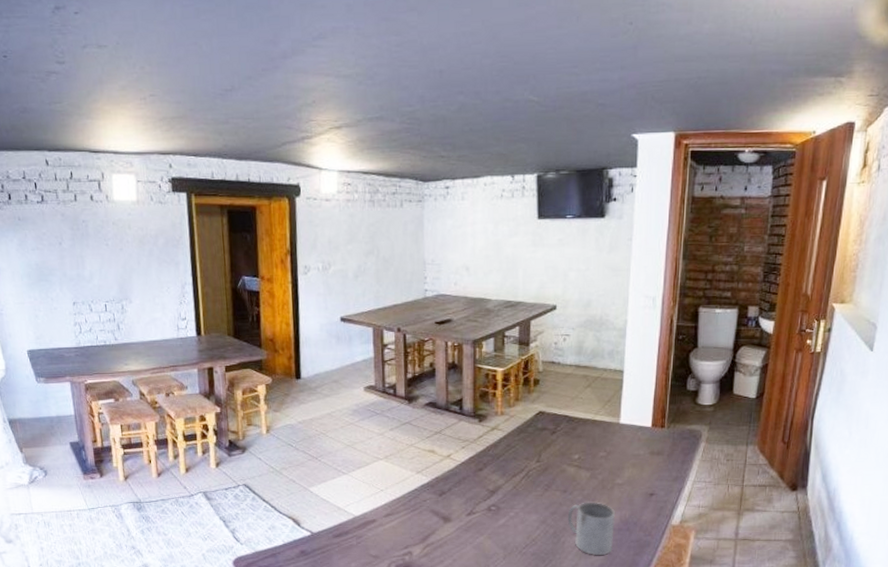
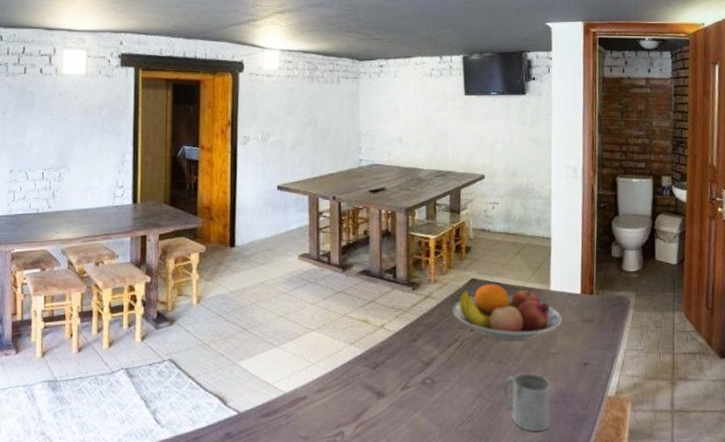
fruit bowl: none [519,417,630,472] -> present [452,284,562,342]

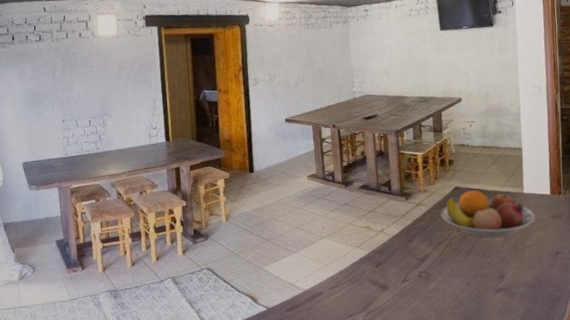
mug: present [503,373,552,432] -> none [488,263,530,312]

